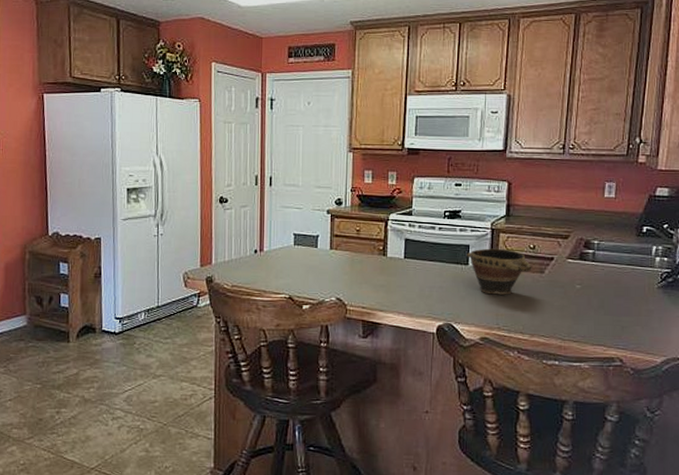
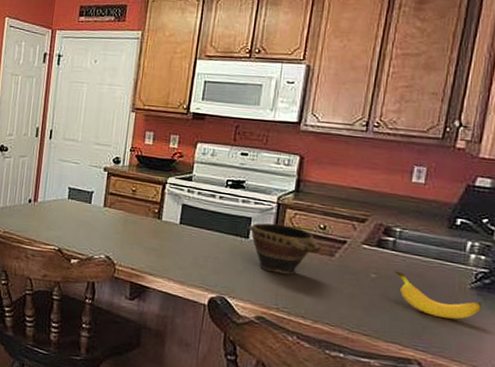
banana: none [595,280,668,318] -> present [394,271,482,320]

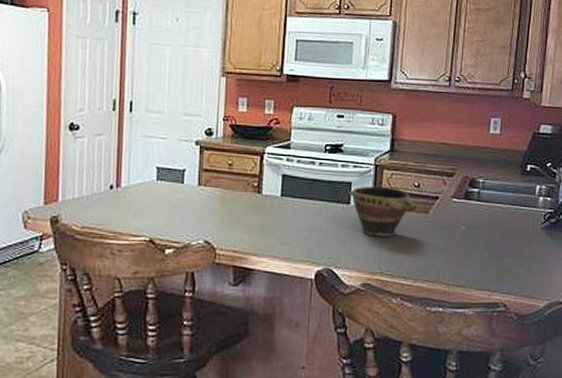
banana: present [394,271,482,320] -> none [480,220,551,260]

